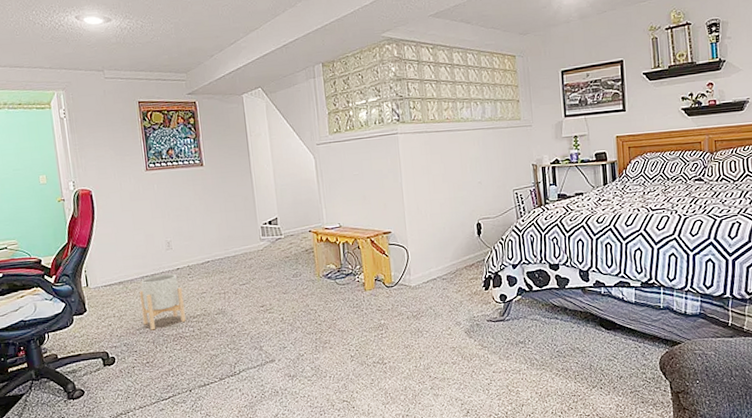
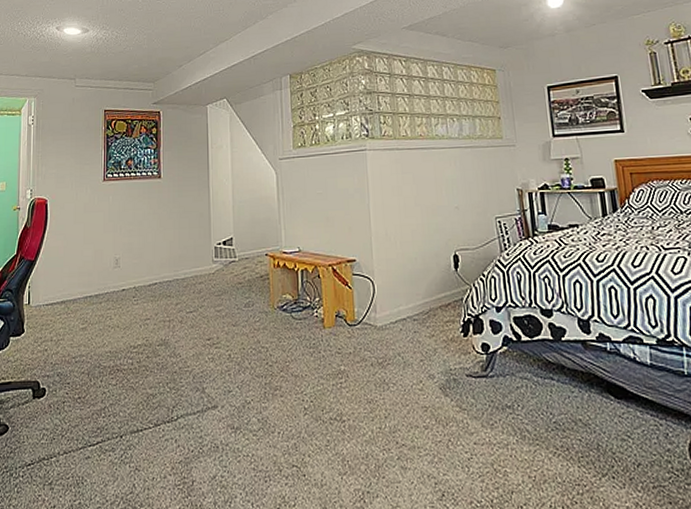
planter: present [140,273,186,331] -> none [81,295,125,360]

